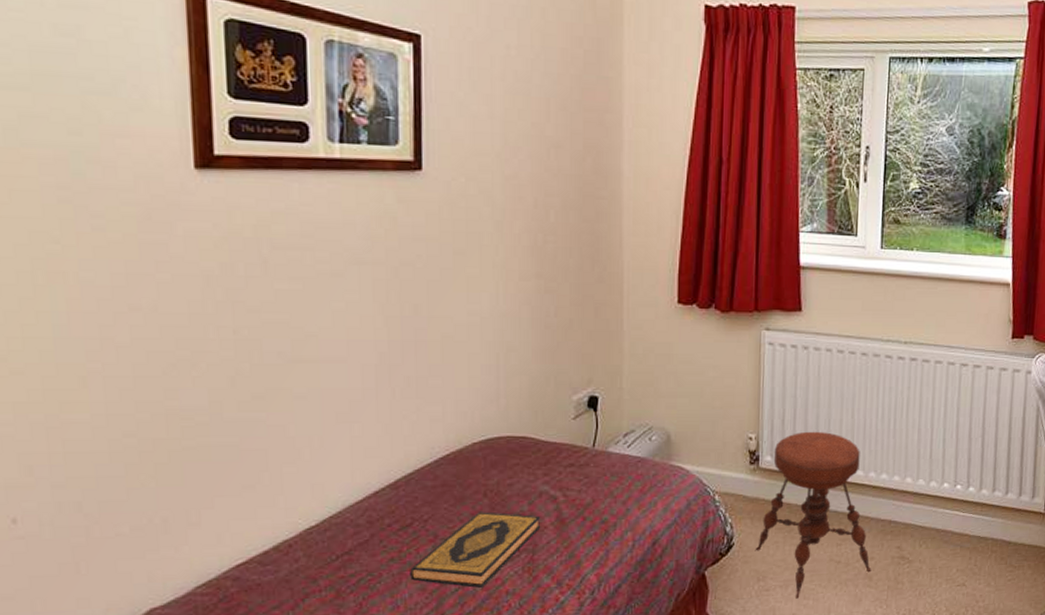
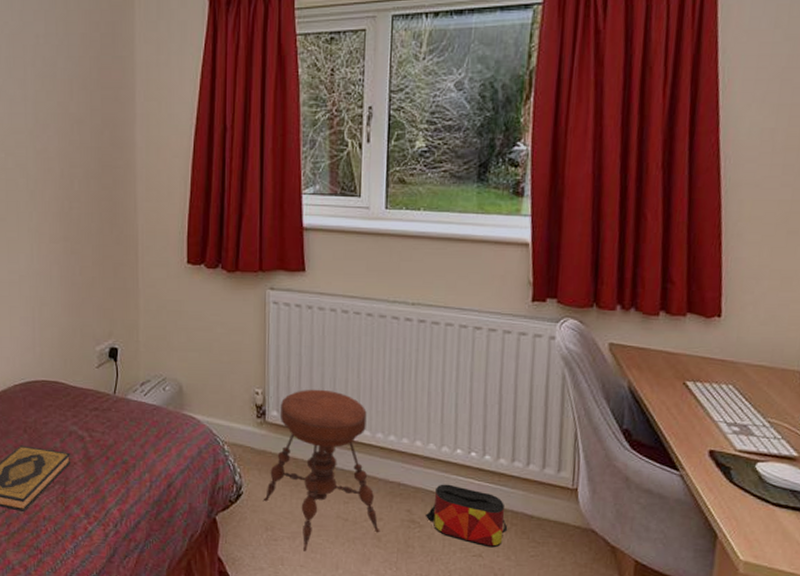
bag: none [914,518,989,576] -> present [425,484,508,548]

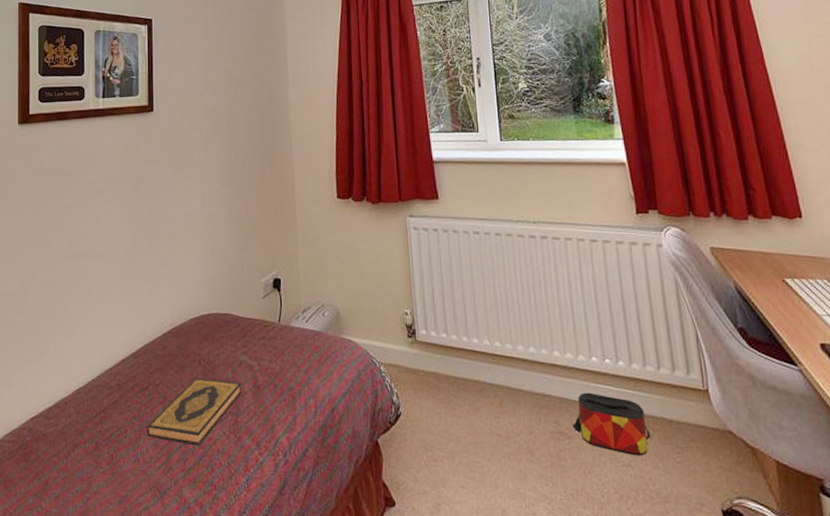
stool: present [264,389,380,551] -> none [421,306,533,471]

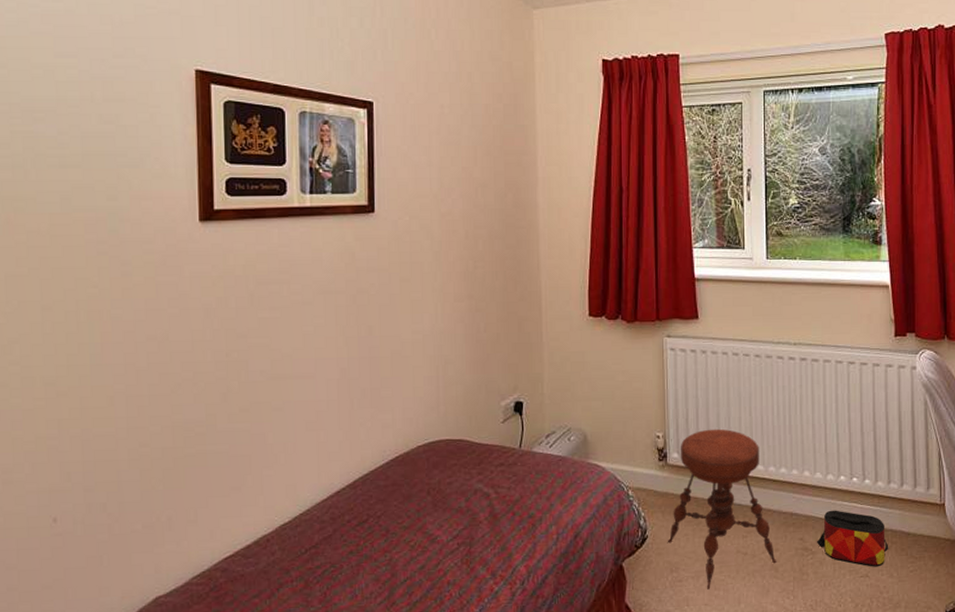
hardback book: present [147,378,242,446] -> none [366,508,477,578]
stool: none [421,306,533,471] -> present [668,429,777,589]

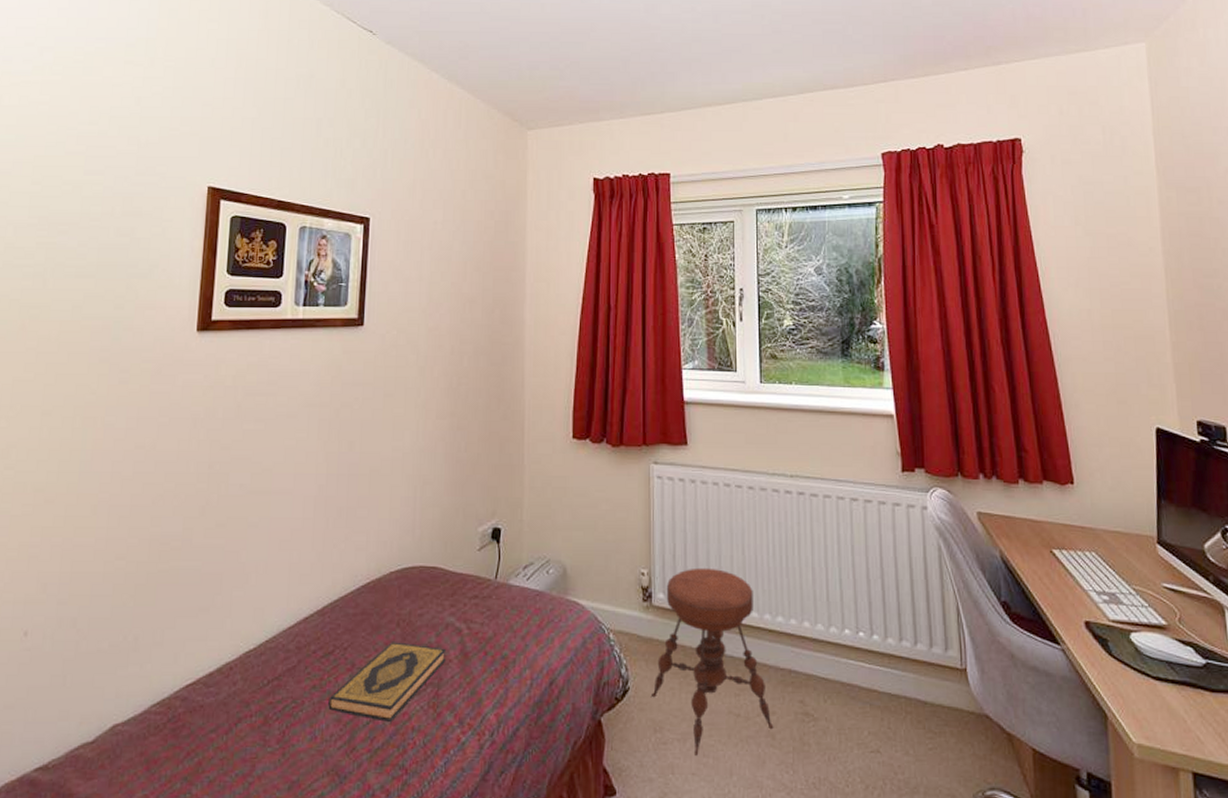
hardback book: none [366,508,477,578] -> present [328,642,447,722]
bag: present [816,510,889,567] -> none [818,669,903,741]

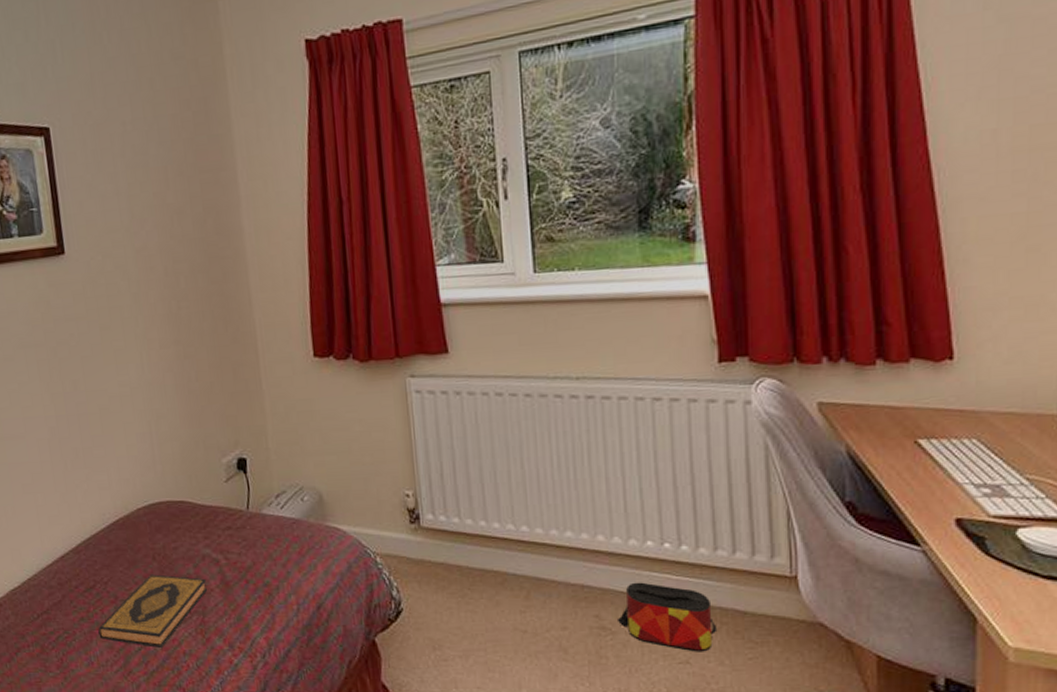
stool: present [652,567,774,756] -> none [428,485,566,671]
bag: none [818,669,903,741] -> present [616,582,718,652]

